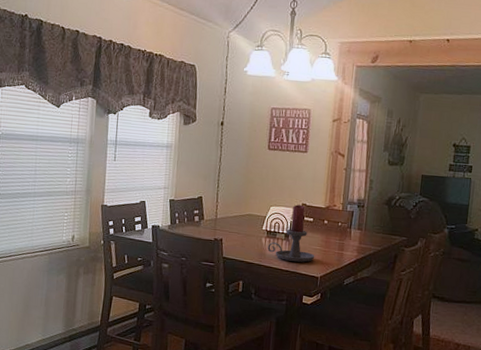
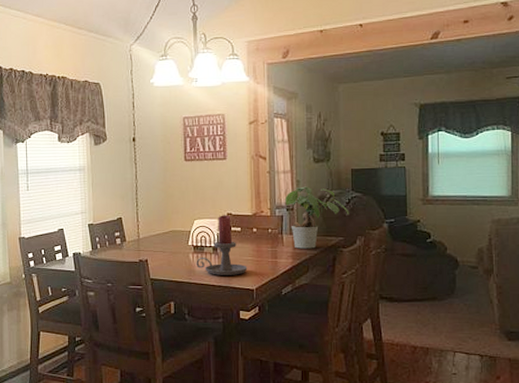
potted plant: none [357,186,415,245] -> present [285,186,350,249]

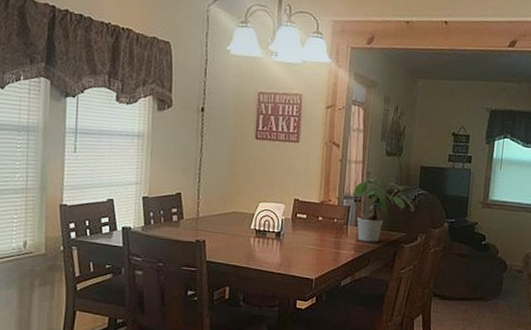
candle holder: present [196,215,248,275] -> none [257,200,309,264]

